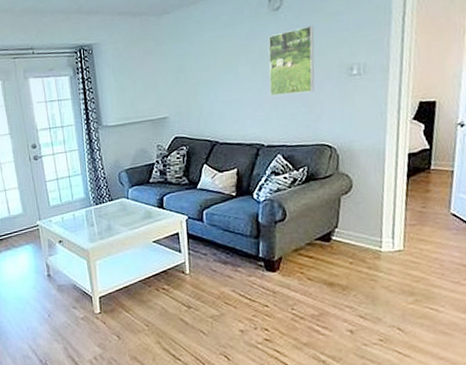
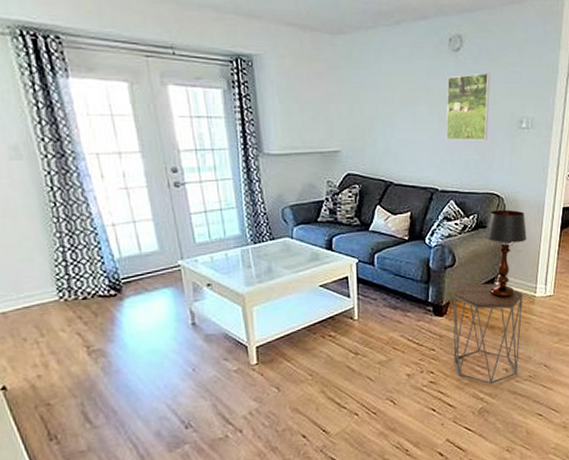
side table: none [286,237,366,346] -> present [453,283,523,384]
table lamp: none [317,159,366,254] -> present [484,209,527,299]

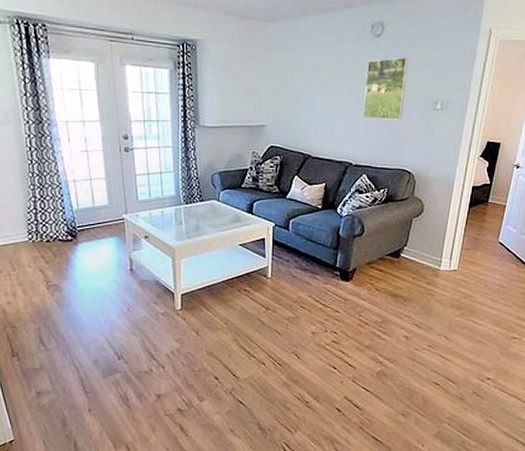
side table: present [453,283,523,384] -> none [356,253,427,350]
table lamp: present [484,209,527,299] -> none [393,185,435,270]

